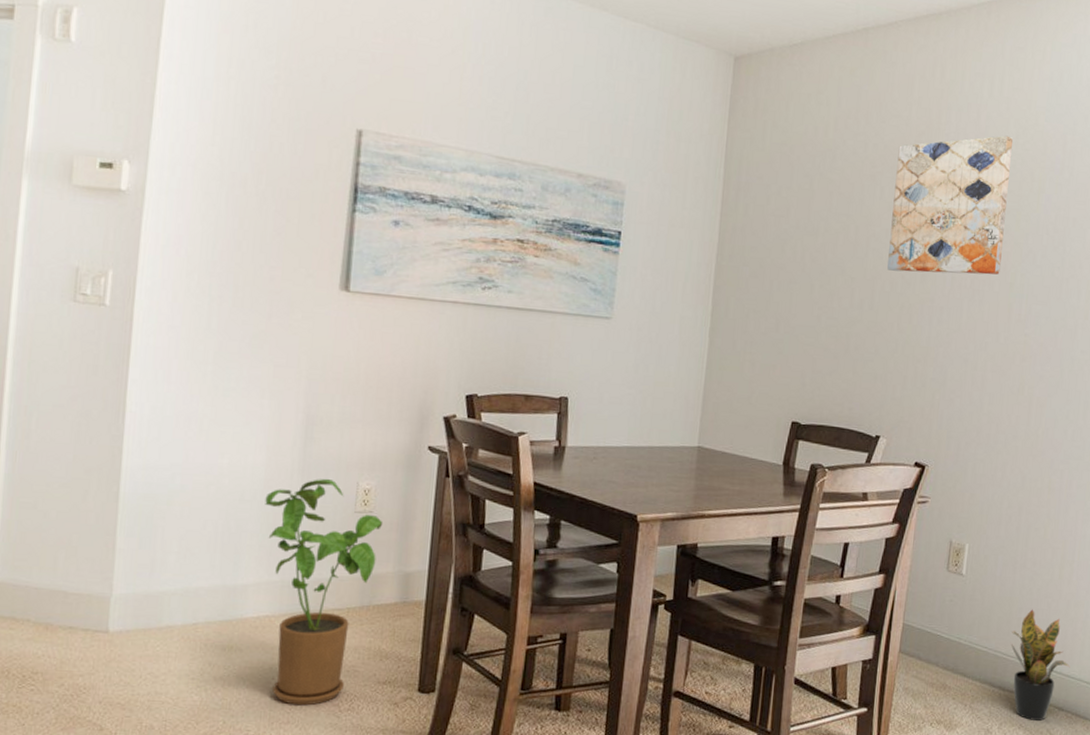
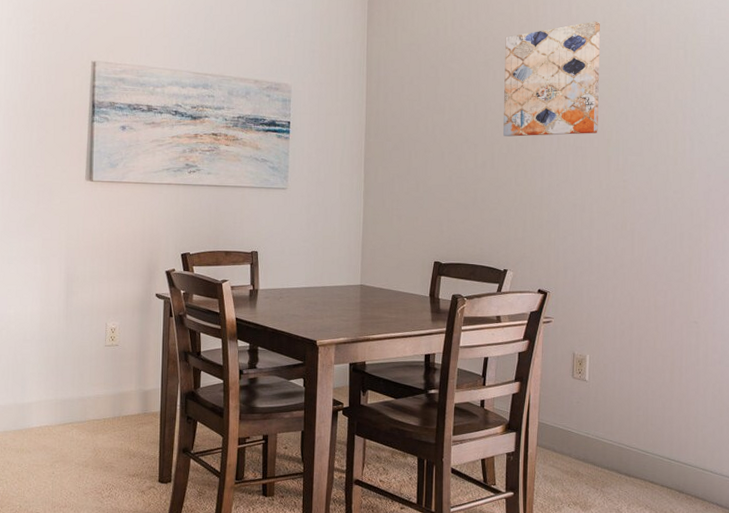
house plant: present [265,478,383,706] -> none [41,321,126,494]
potted plant: present [1010,609,1070,721] -> none [632,408,687,502]

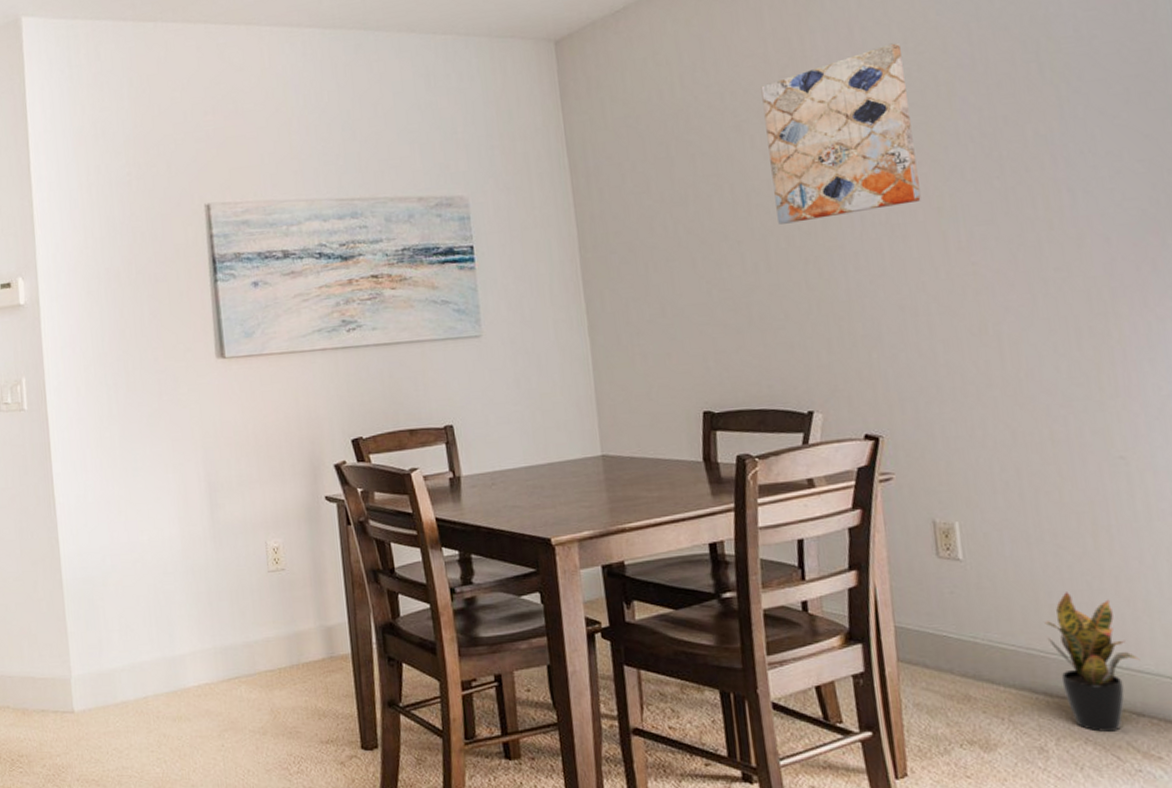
potted plant: none [632,408,687,502] -> present [1044,592,1141,732]

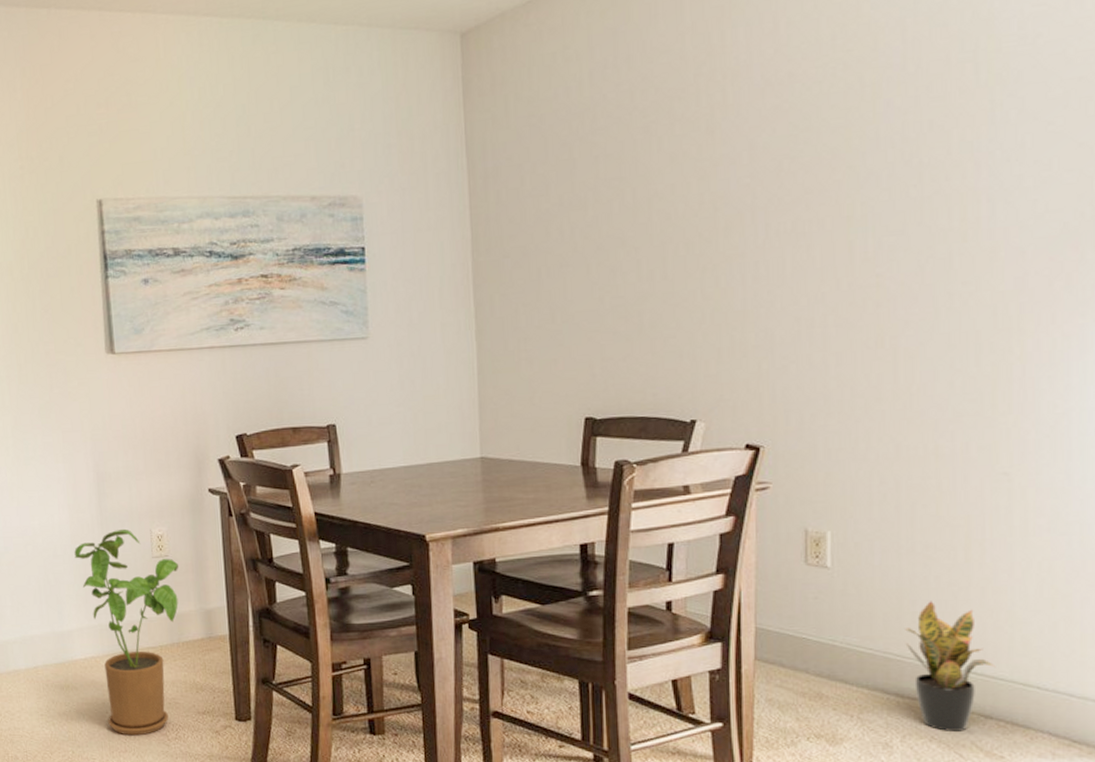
house plant: none [186,541,297,771] -> present [74,528,179,736]
wall art: present [761,43,921,225] -> none [674,39,831,231]

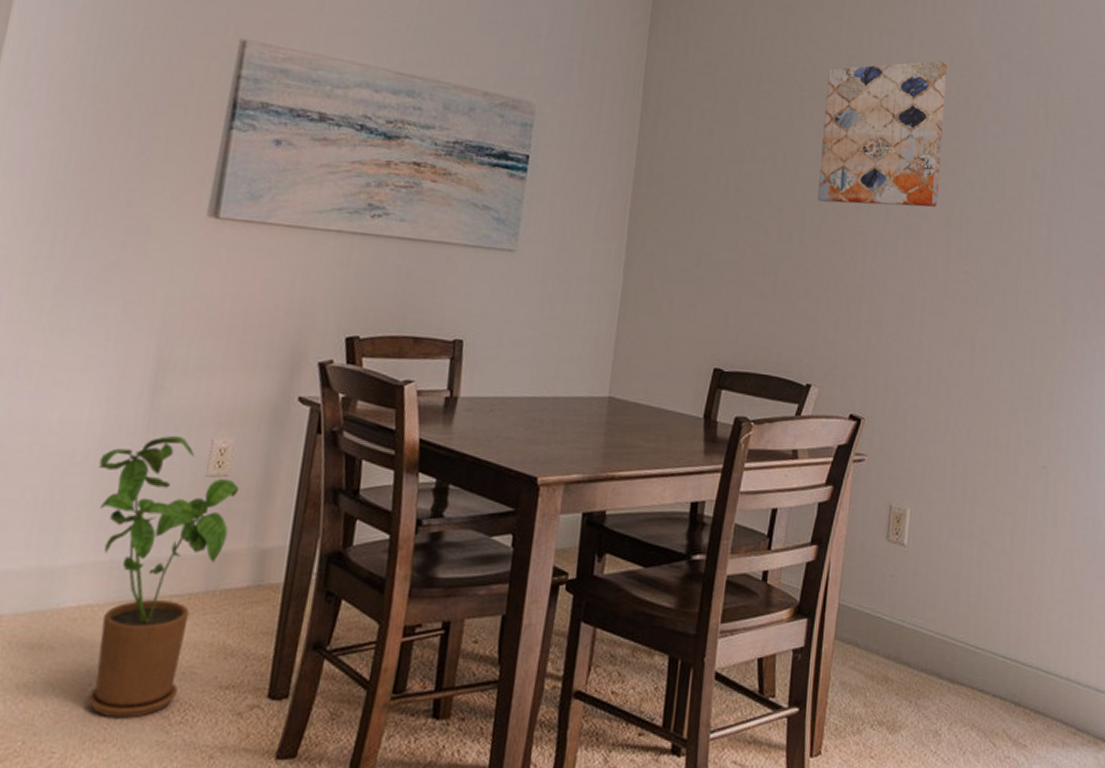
wall art: none [674,39,831,231] -> present [818,60,947,207]
potted plant: present [905,601,996,731] -> none [959,585,1026,719]

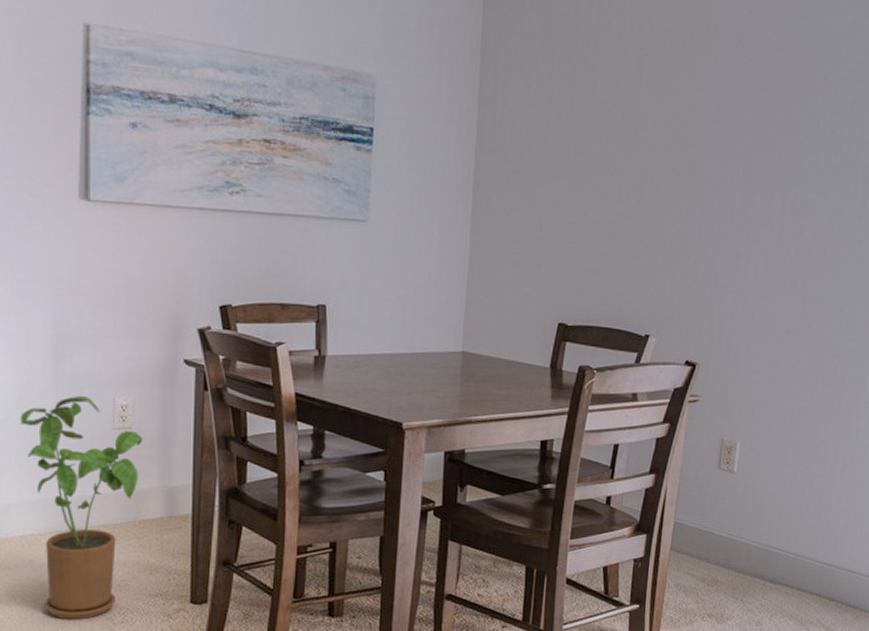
wall art: present [818,60,947,207] -> none [656,11,789,163]

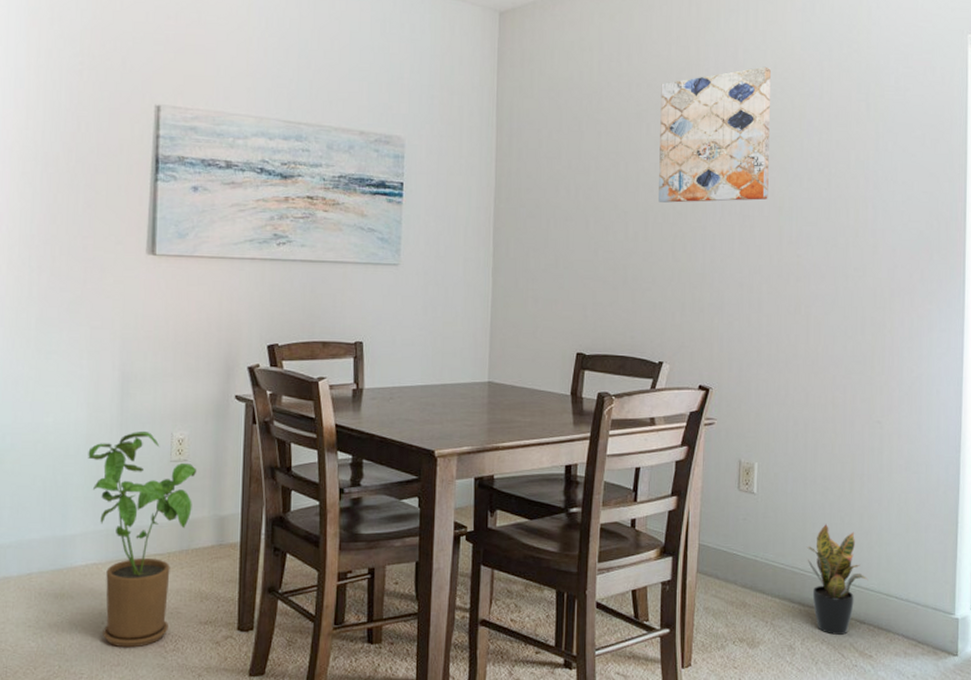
wall art: none [656,11,789,163] -> present [658,66,771,203]
potted plant: none [782,504,841,611] -> present [807,524,869,635]

